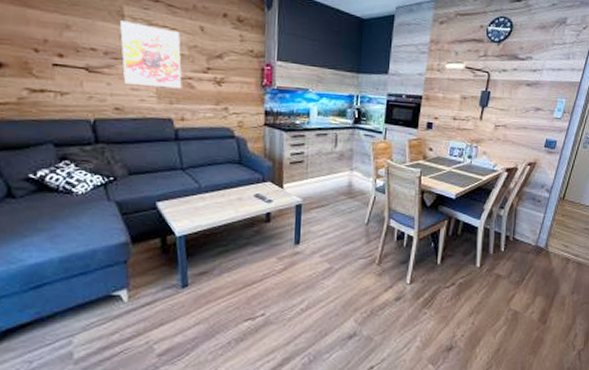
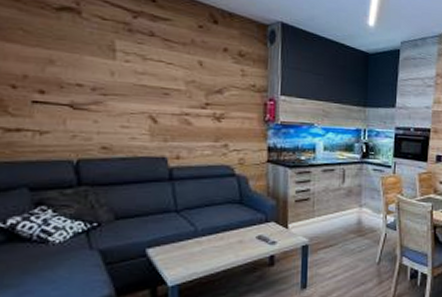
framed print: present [120,21,182,89] -> none [110,55,178,126]

